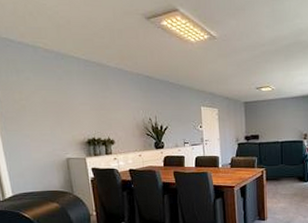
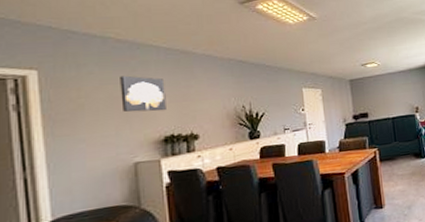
wall art: none [50,83,88,117] -> present [120,75,166,112]

